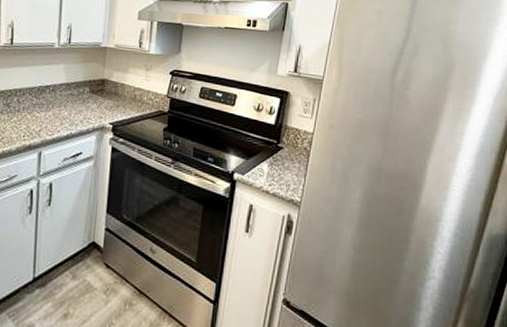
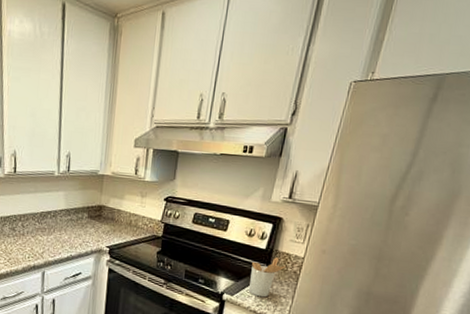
utensil holder: none [260,133,296,176] -> present [249,257,286,298]

